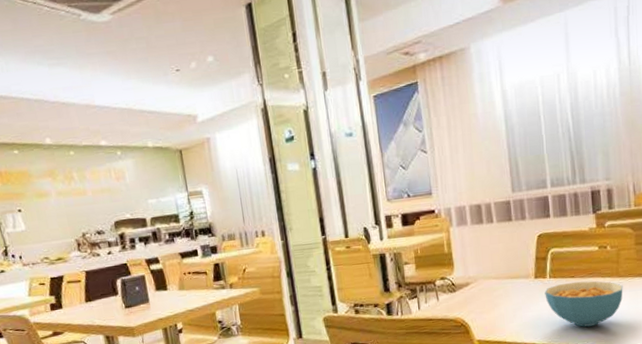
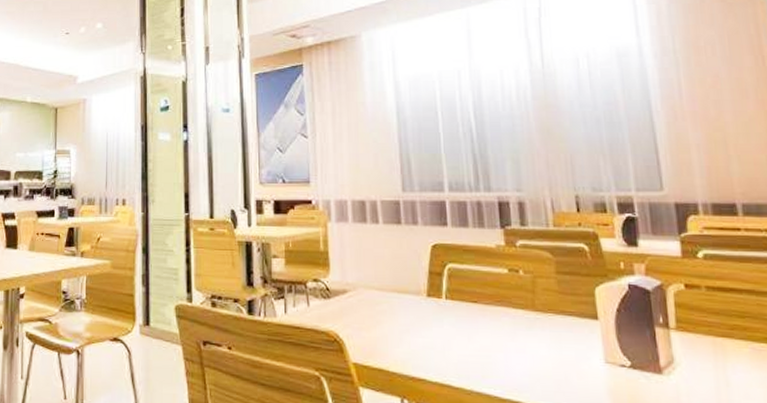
cereal bowl: present [545,281,623,327] -> none [439,308,542,369]

